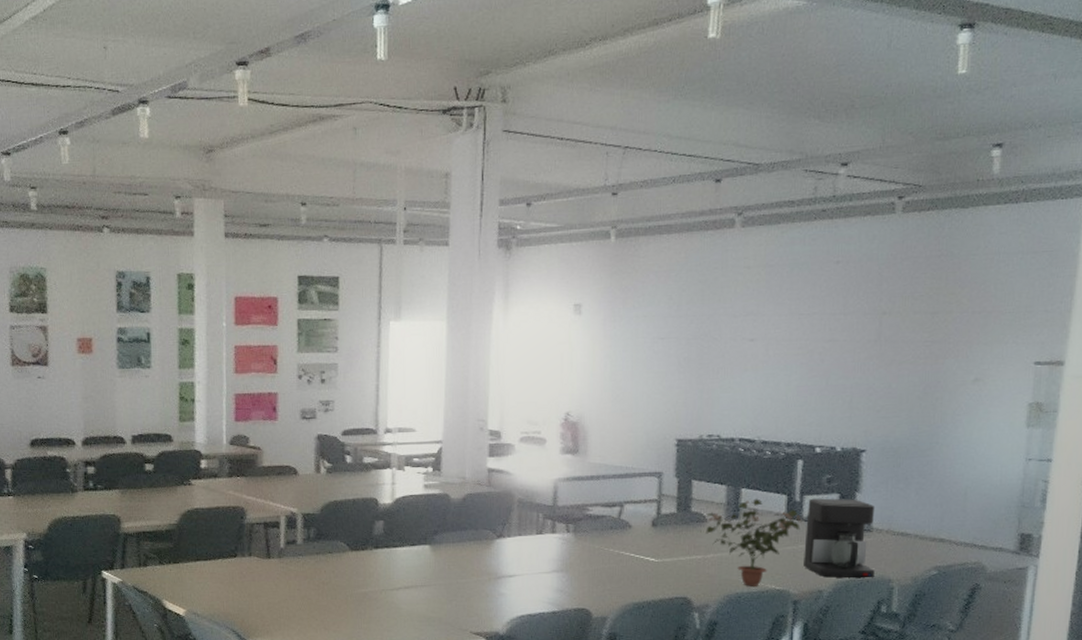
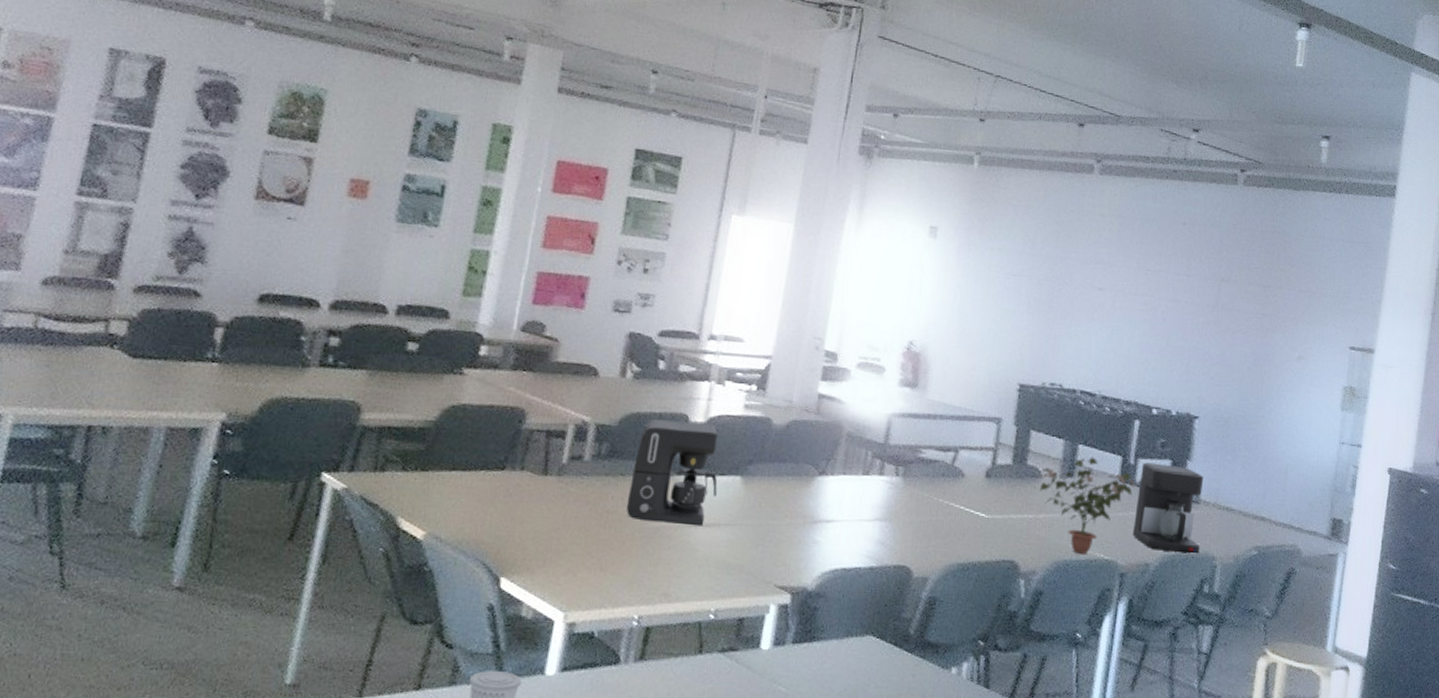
coffee maker: none [337,504,411,589] -> present [626,419,719,526]

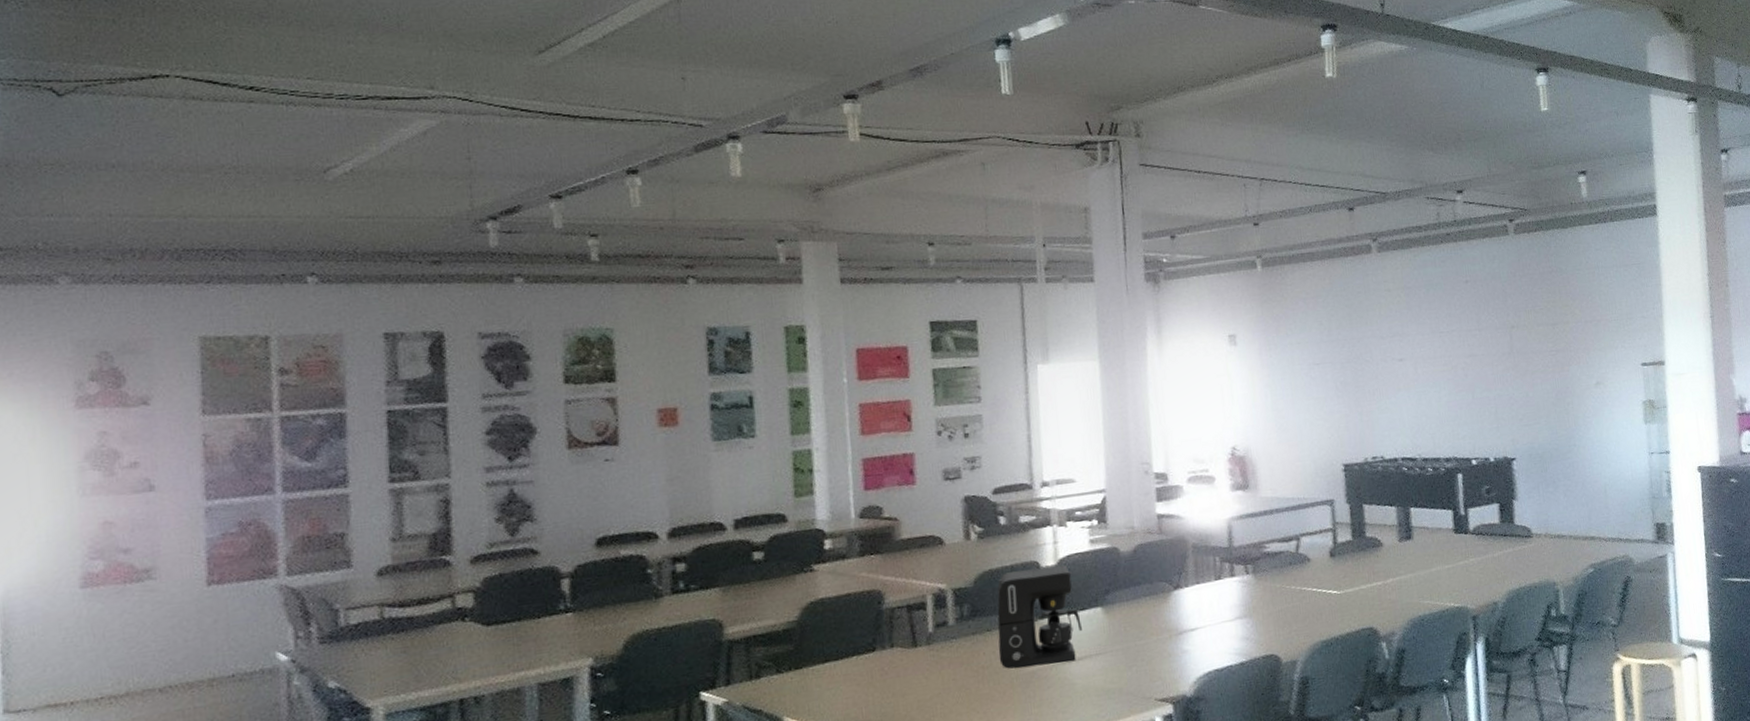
potted plant: present [1039,457,1135,554] -> none [1380,516,1470,608]
coffee maker: present [1133,462,1204,554] -> none [1472,507,1541,589]

